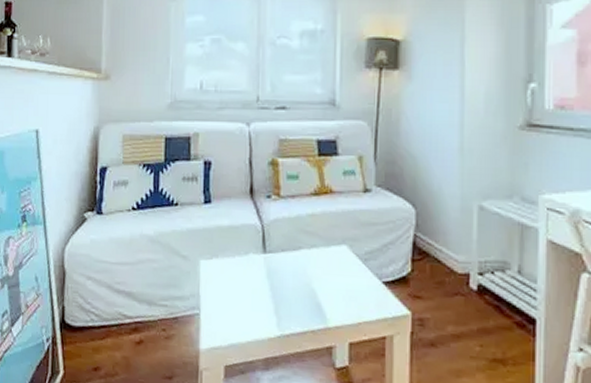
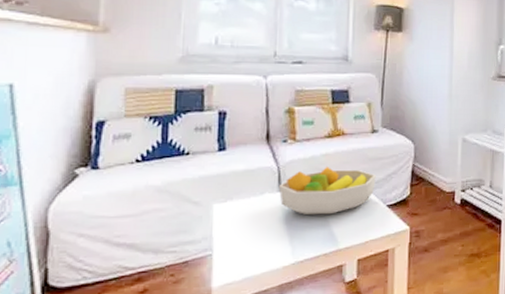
fruit bowl: none [263,228,369,286] -> present [278,166,376,216]

